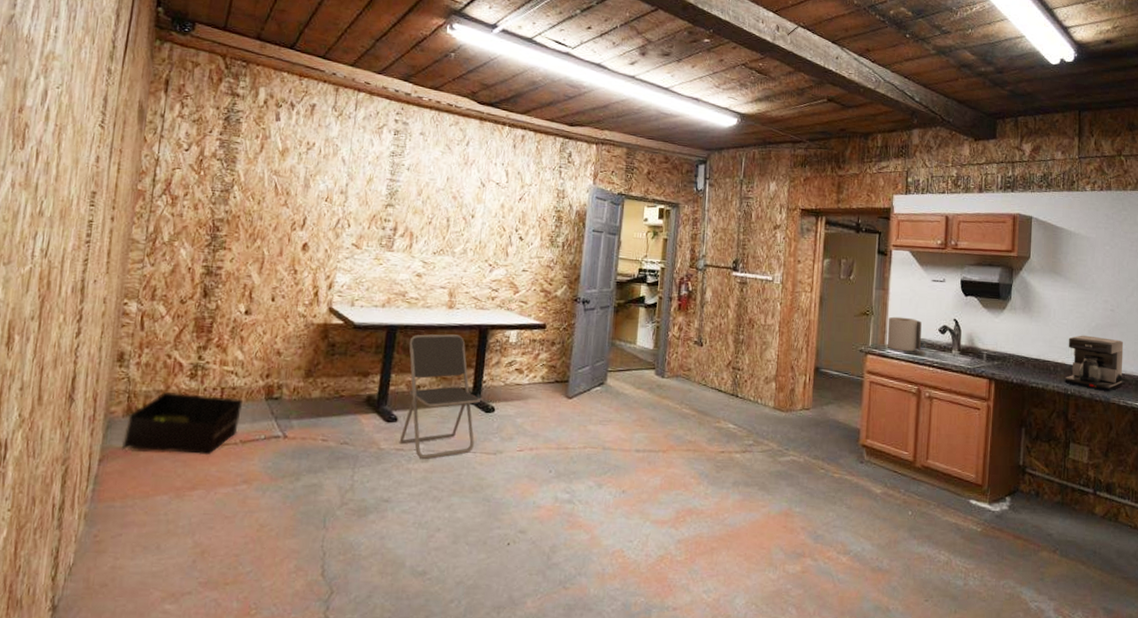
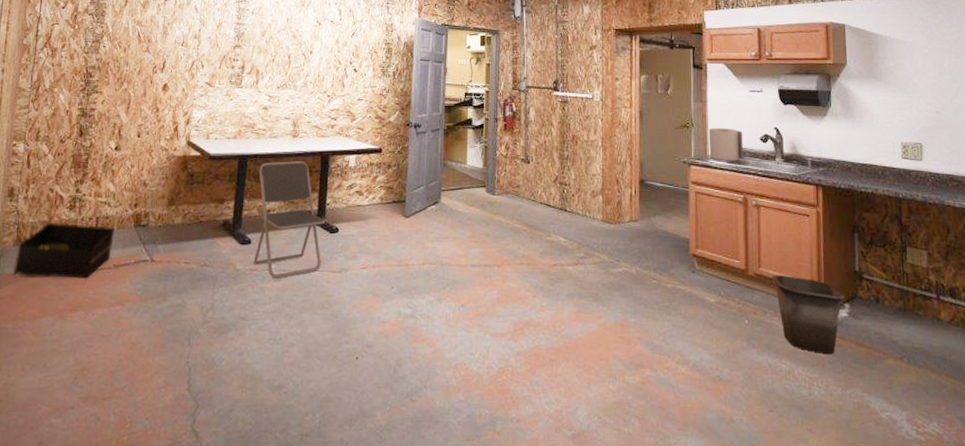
waste bin: none [938,467,1007,547] -> present [772,275,845,355]
coffee maker: present [1065,335,1124,391] -> none [894,138,956,193]

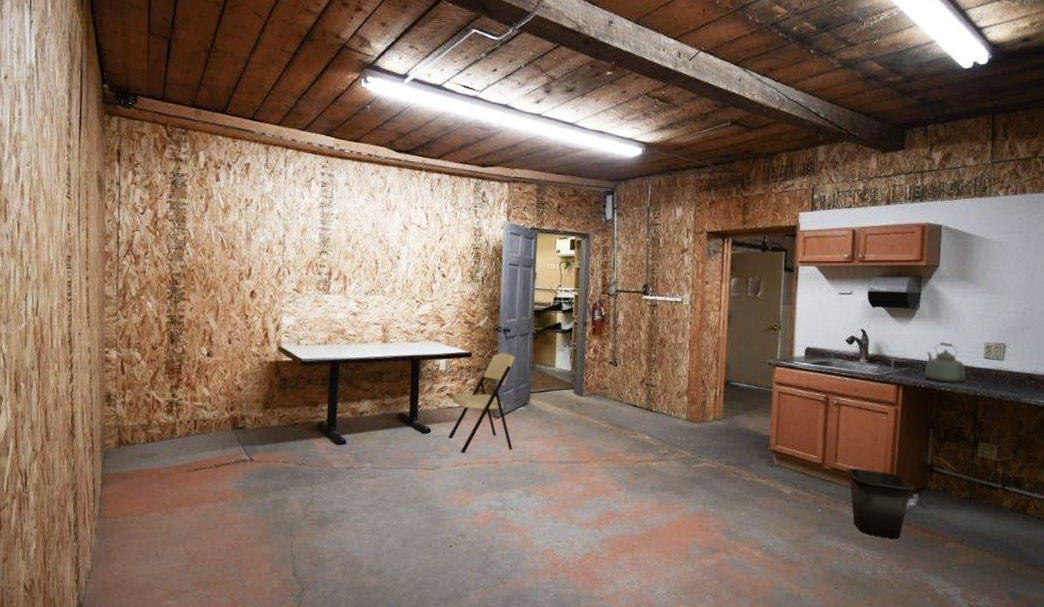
storage bin: present [12,222,116,280] -> none [117,425,214,478]
folding chair: present [253,161,325,279] -> none [349,365,417,476]
folding chair: none [357,148,425,255] -> present [448,352,514,453]
paper towel roll: present [708,127,743,161] -> none [795,330,829,363]
kettle: none [843,141,886,185] -> present [924,342,967,384]

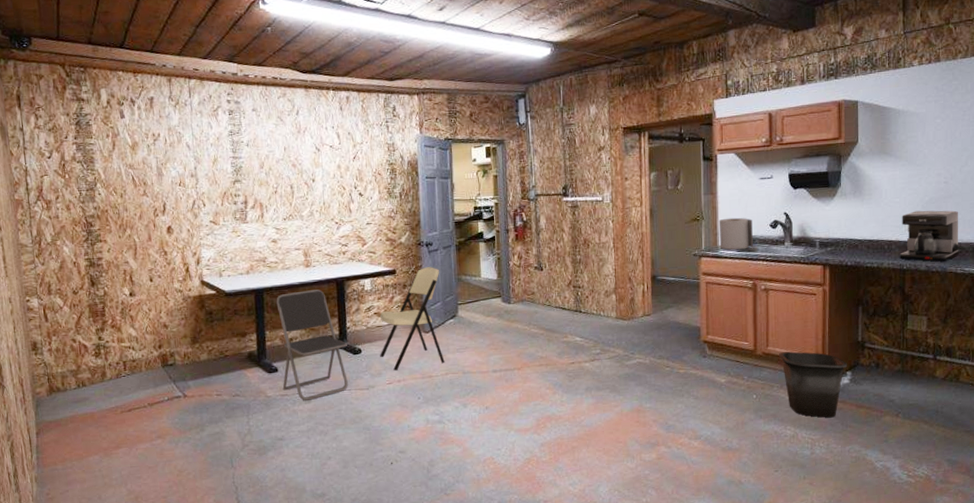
folding chair: none [349,365,417,476] -> present [276,289,348,402]
paper towel roll: none [795,330,829,363] -> present [719,217,753,250]
kettle: present [924,342,967,384] -> none [850,218,892,259]
coffee maker: none [974,339,1036,391] -> present [900,210,959,262]

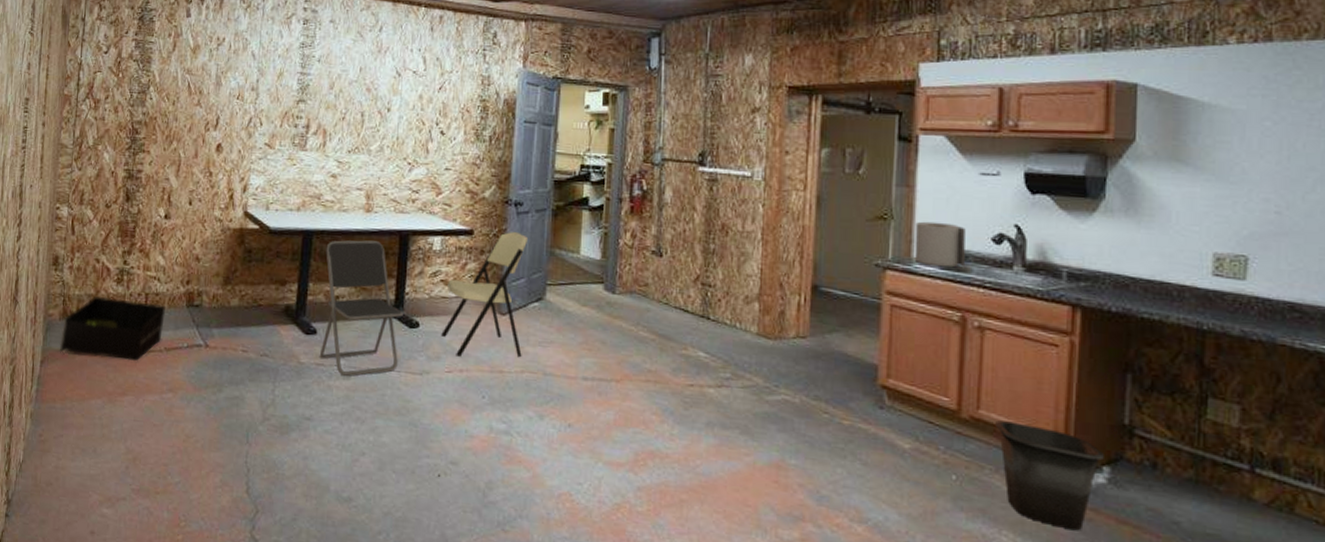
storage bin: none [51,368,145,423] -> present [59,296,167,362]
coffee maker: present [900,210,959,262] -> none [1197,247,1299,328]

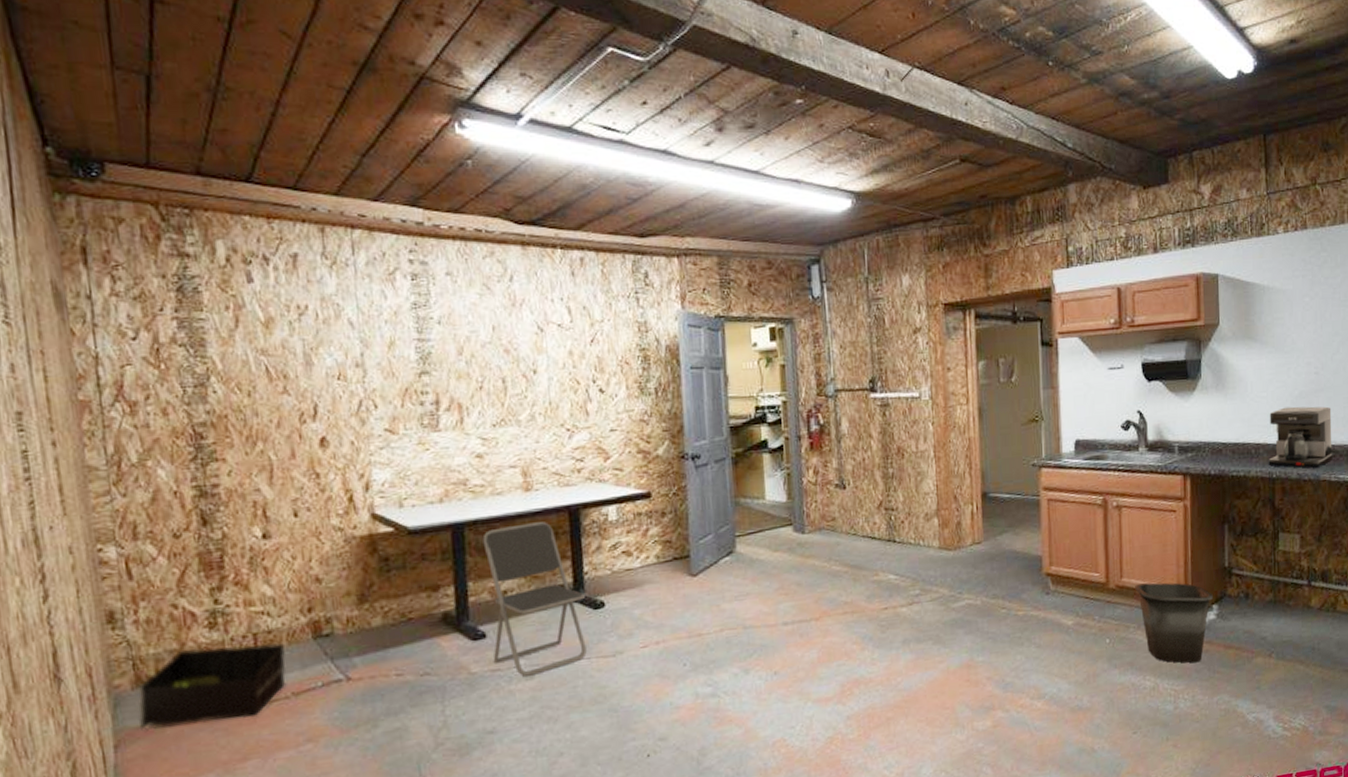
folding chair: present [441,231,527,358] -> none [629,486,719,629]
paper towel roll: present [914,221,966,268] -> none [1061,417,1102,458]
coffee maker: none [1197,247,1299,328] -> present [1268,406,1333,468]

